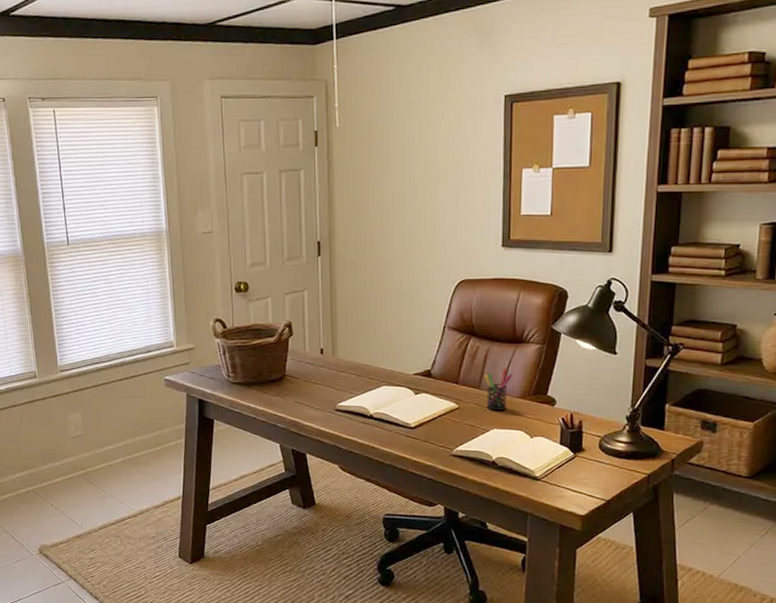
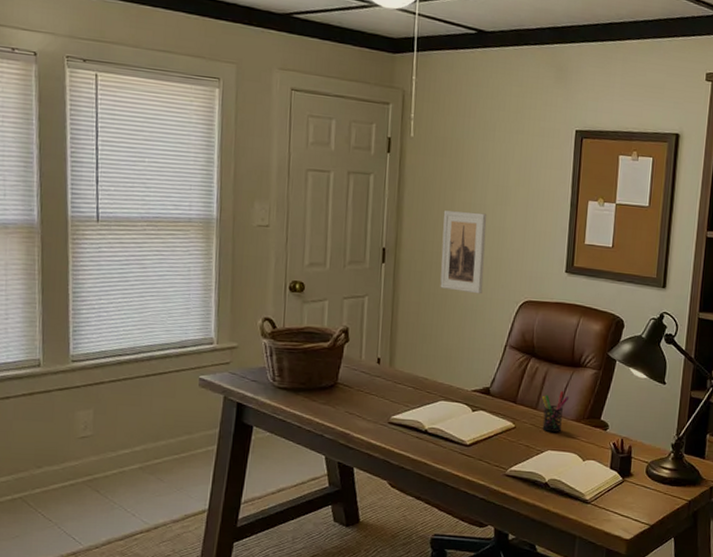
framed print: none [373,195,418,278] -> present [440,210,487,294]

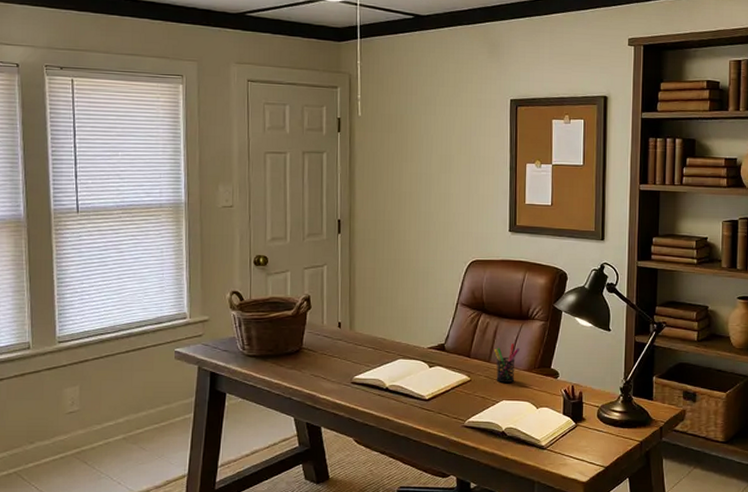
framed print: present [440,210,487,294] -> none [392,181,433,257]

